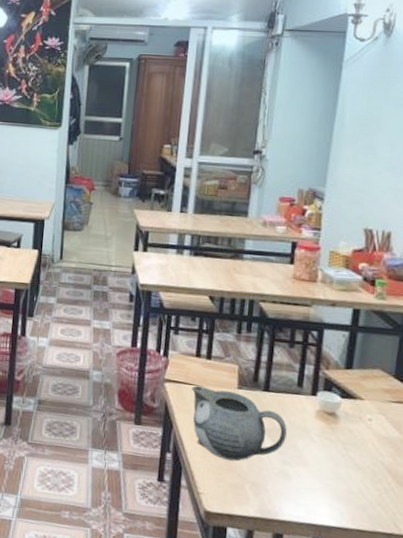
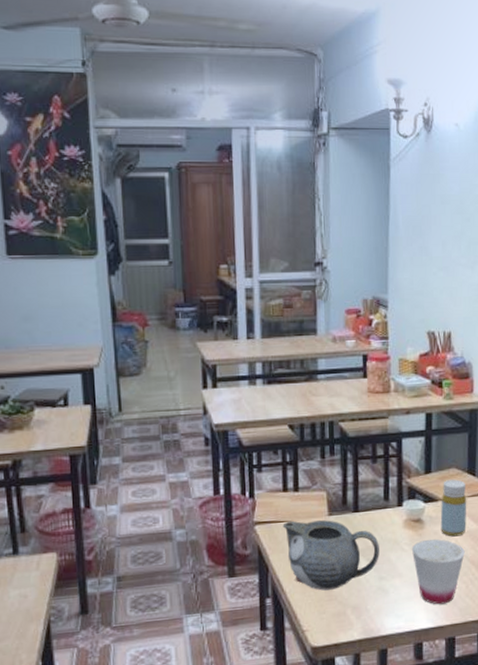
cup: none [322,435,382,507] -> present [412,539,465,605]
bottle: none [356,380,391,441] -> present [440,479,467,537]

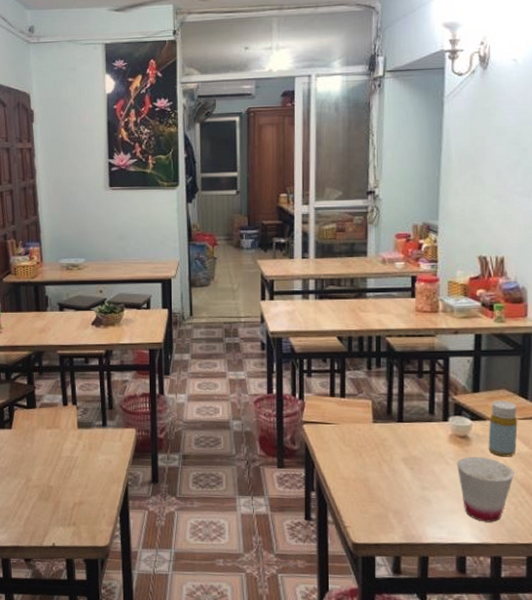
teapot: present [282,520,380,591] -> none [329,423,423,492]

